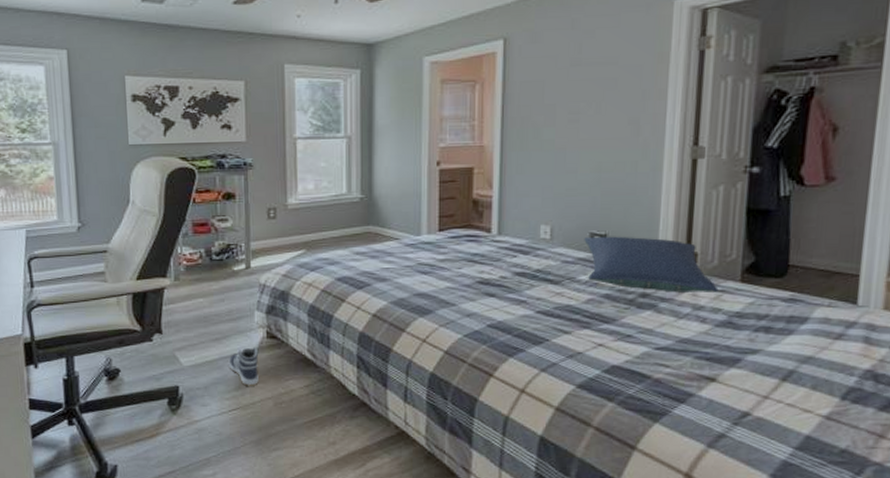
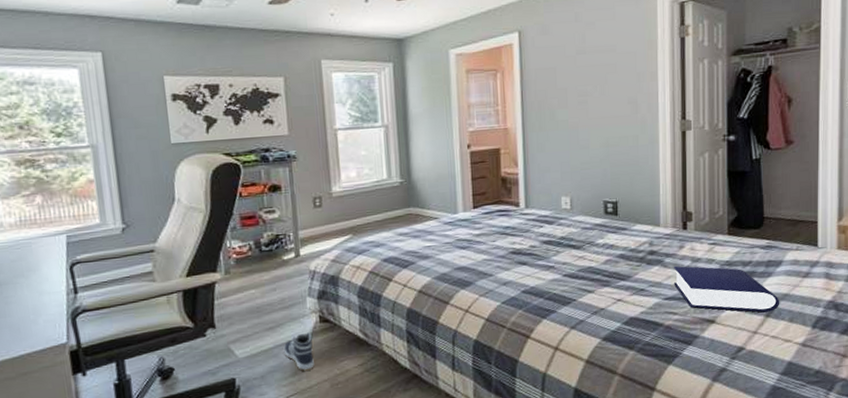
pillow: present [584,236,719,293] -> none [599,202,711,248]
book: none [669,312,802,375] -> present [674,265,780,313]

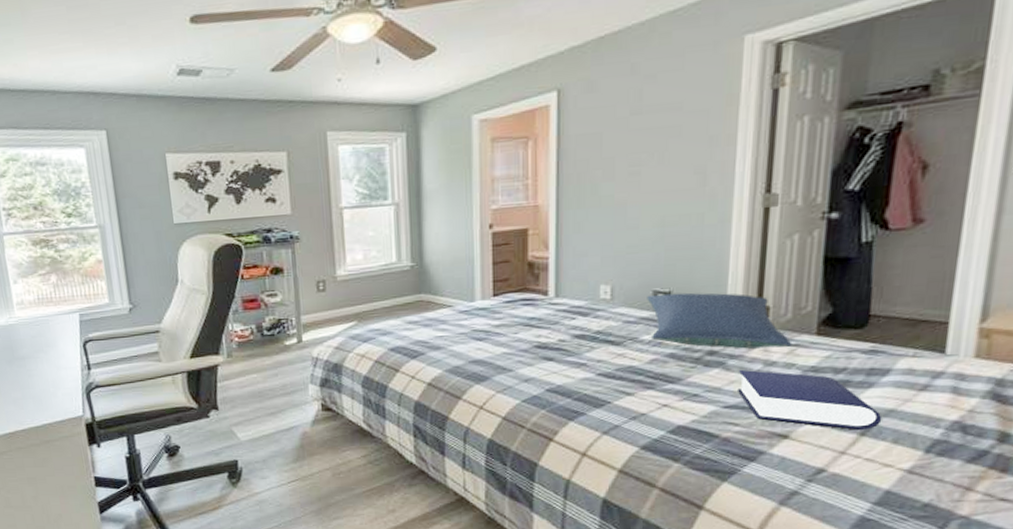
sneaker: present [283,332,314,371] -> none [285,420,316,458]
pillow: none [599,202,711,248] -> present [647,292,792,349]

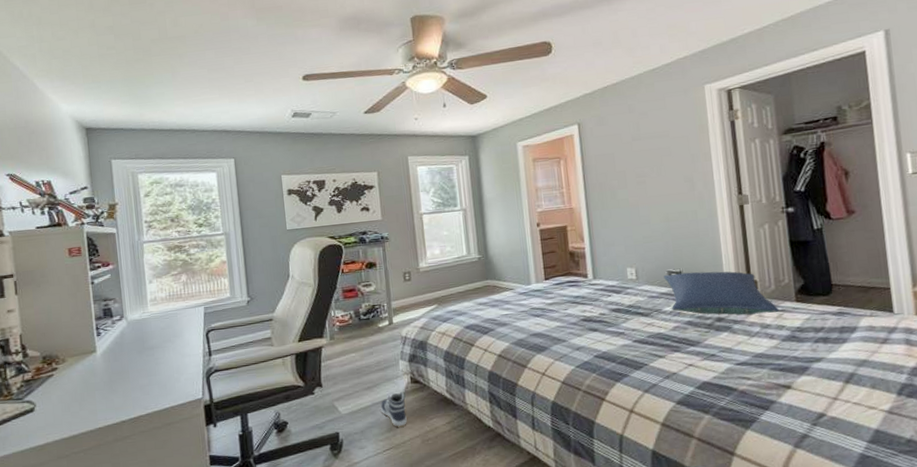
sneaker: none [285,420,316,458] -> present [380,392,407,427]
book: present [738,369,882,430] -> none [743,332,859,379]

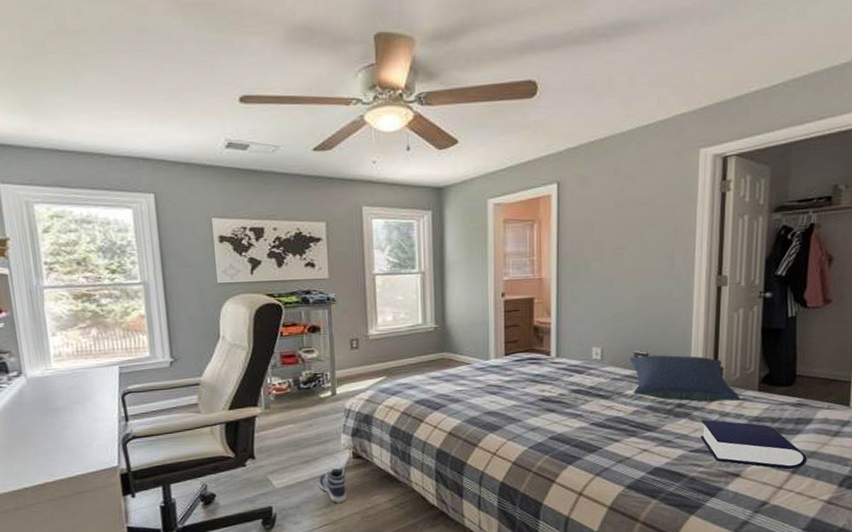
book: none [743,332,859,379] -> present [701,419,808,469]

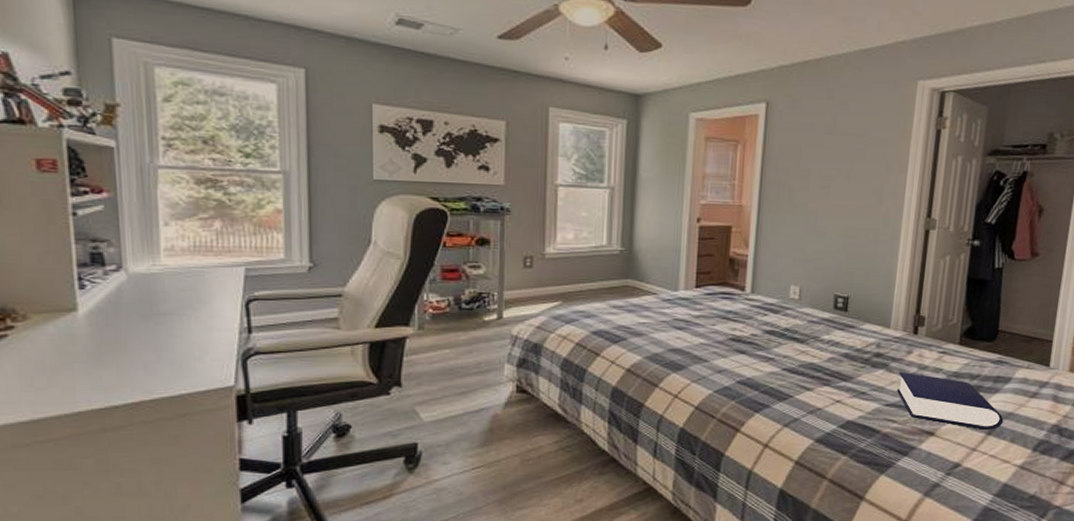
sneaker: present [318,467,347,503] -> none [474,402,506,443]
pillow: present [629,355,741,402] -> none [829,298,941,353]

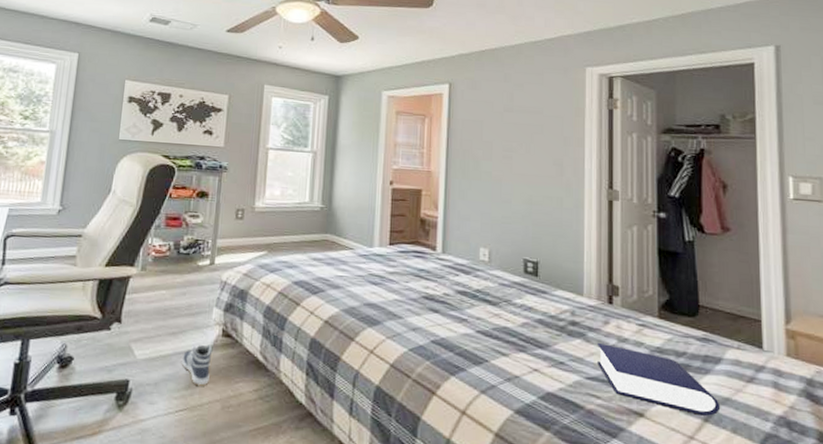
sneaker: none [474,402,506,443] -> present [181,344,212,386]

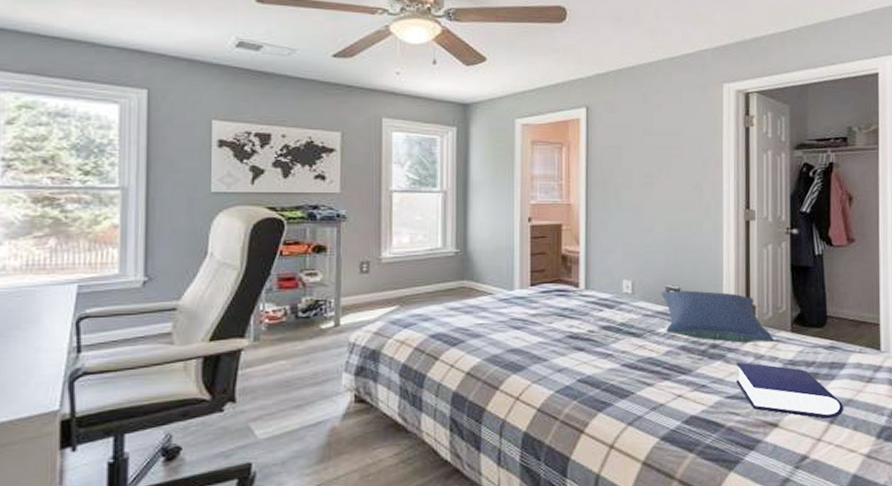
sneaker: present [181,344,212,386] -> none [311,413,344,458]
pillow: none [518,262,640,326] -> present [661,290,774,343]

